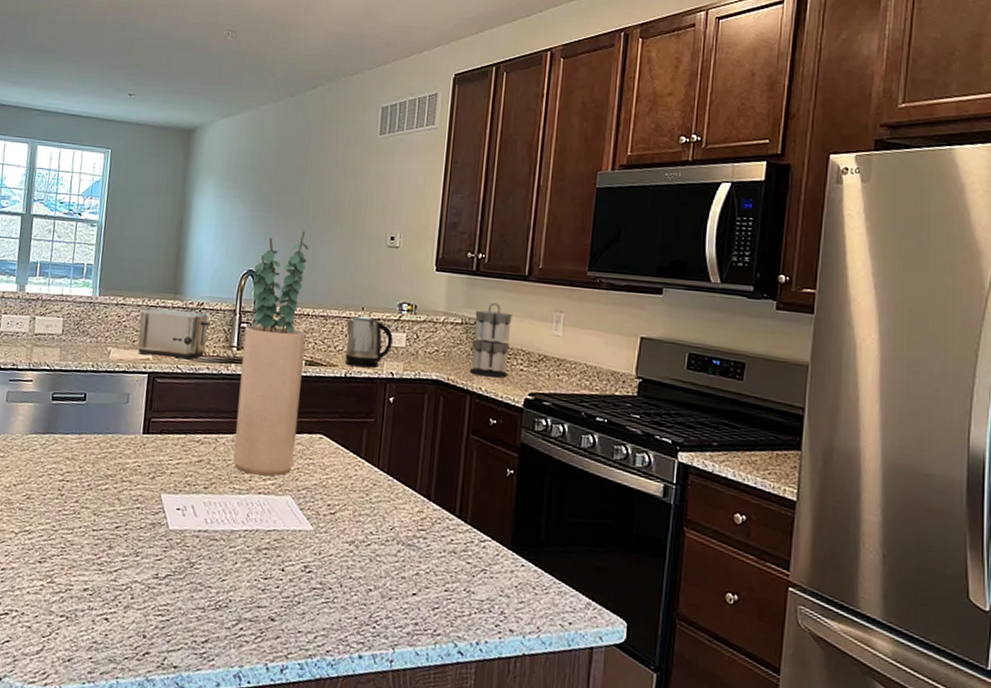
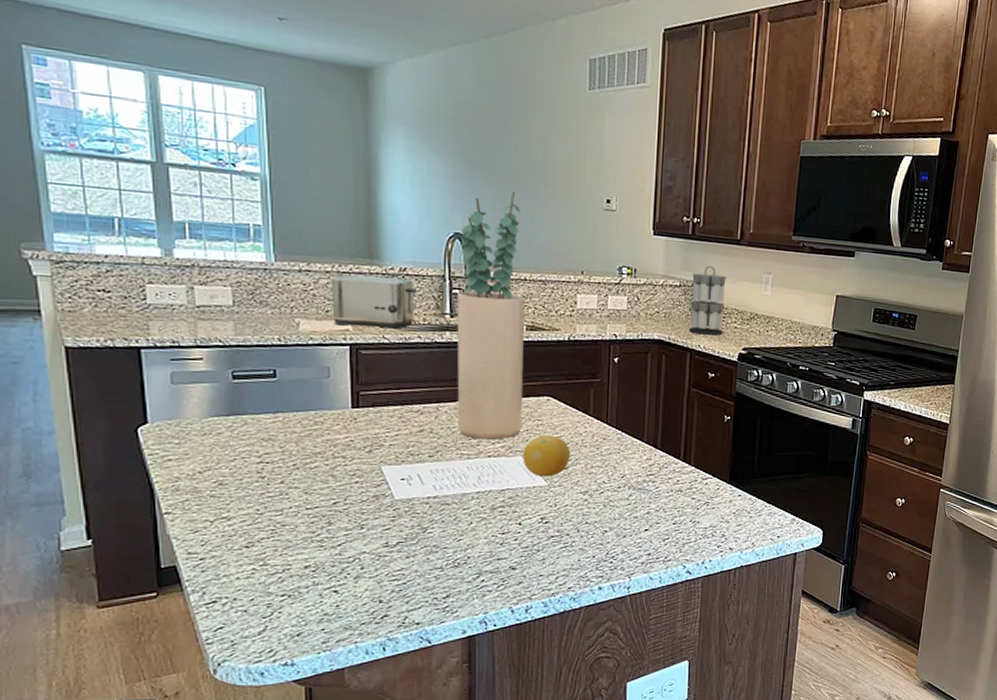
fruit: none [291,475,339,522] -> present [523,435,571,477]
kettle: present [344,315,393,370] -> none [567,279,614,332]

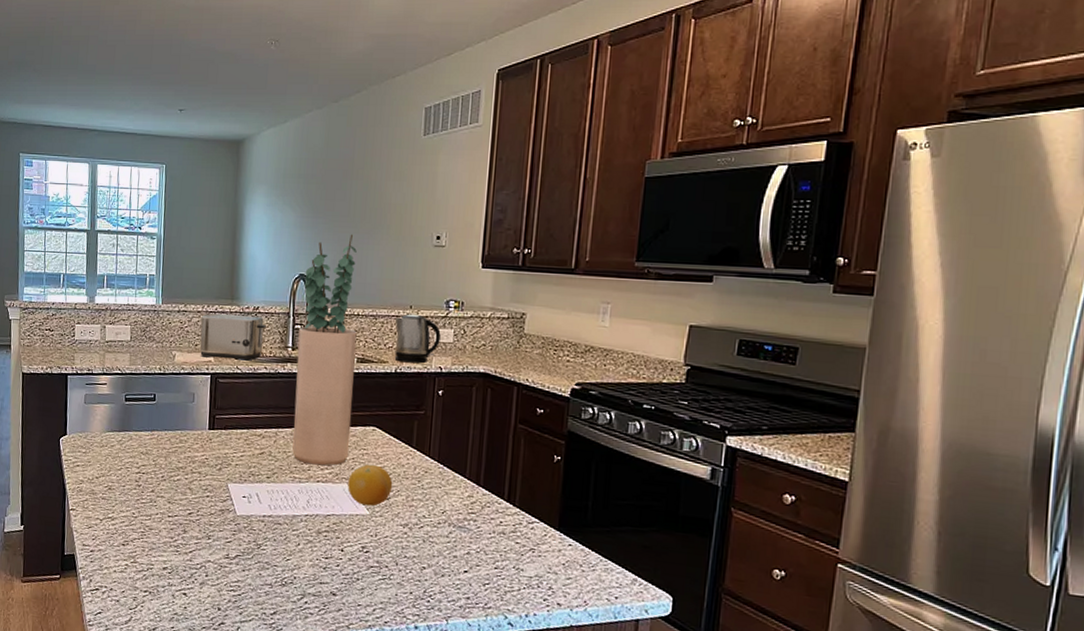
kettle: none [567,279,614,332] -> present [394,314,441,365]
spice rack: present [688,265,726,336] -> none [516,296,559,369]

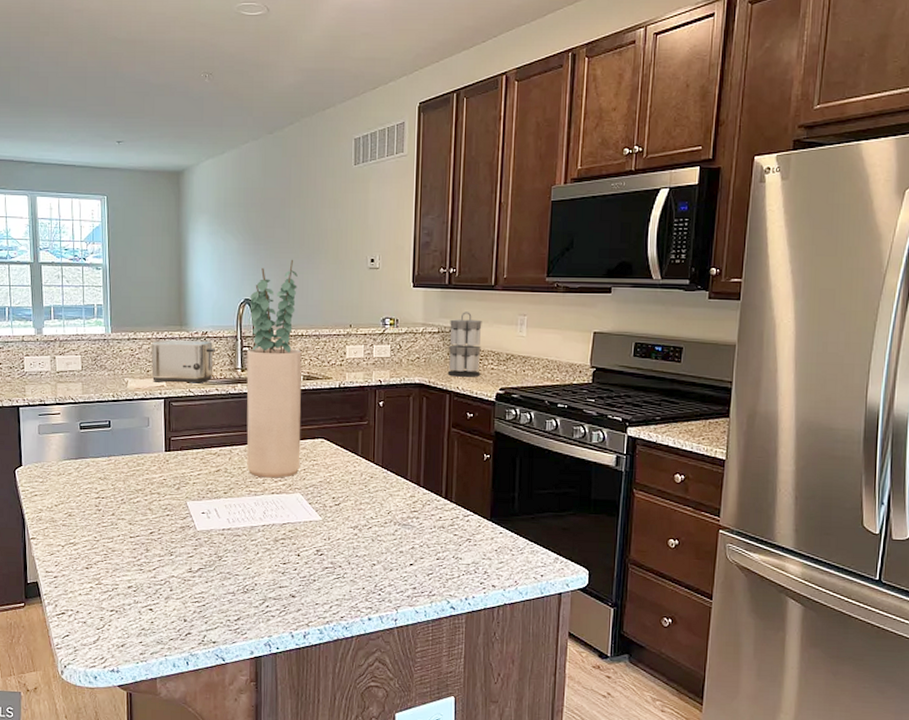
fruit: present [347,464,393,507] -> none [301,473,342,513]
kettle: present [394,314,441,365] -> none [337,332,379,379]
spice rack: none [516,296,559,369] -> present [447,312,482,377]

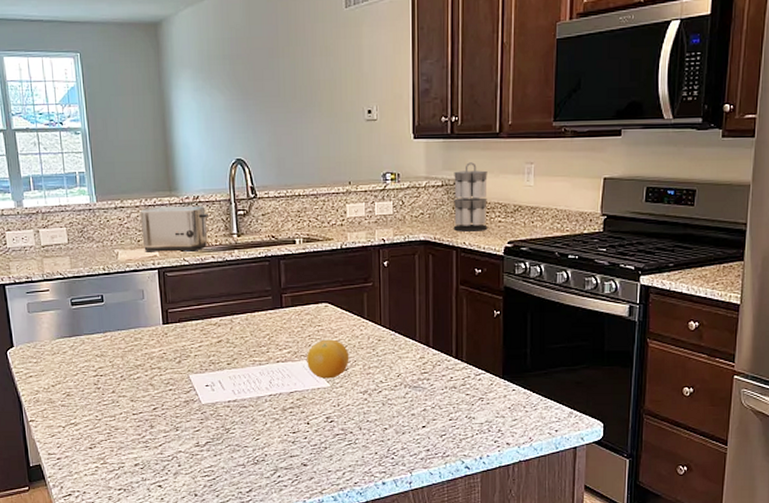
vase: present [246,259,302,478] -> none [241,114,305,346]
fruit: none [301,473,342,513] -> present [307,339,350,379]

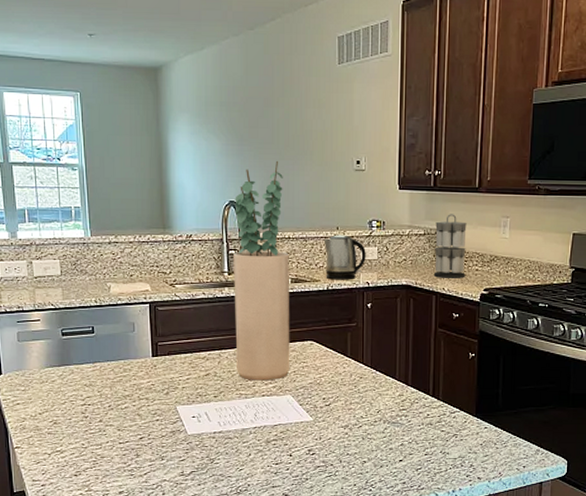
toaster: present [139,205,208,252] -> none [133,243,201,288]
vase: none [241,114,305,346] -> present [234,160,290,381]
fruit: present [307,339,350,379] -> none [291,375,332,413]
kettle: none [336,189,381,239] -> present [325,235,366,281]

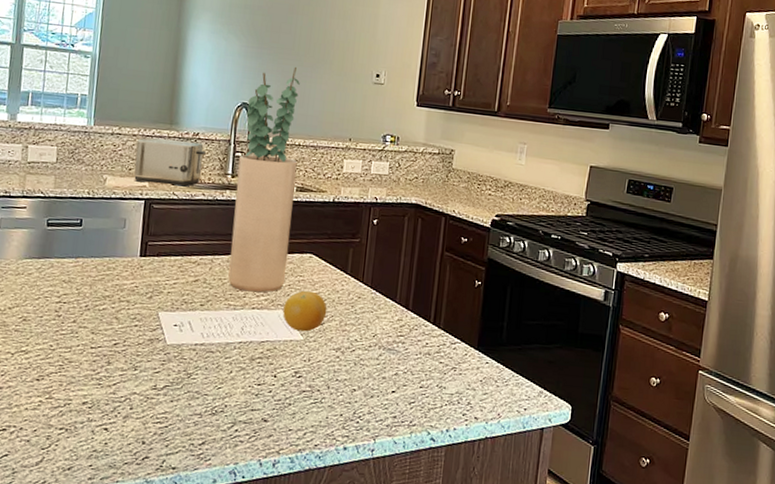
toaster: none [133,243,201,288] -> present [133,137,206,187]
fruit: none [291,375,332,413] -> present [283,290,327,332]
kettle: present [325,235,366,281] -> none [333,146,377,195]
spice rack: present [433,214,467,278] -> none [444,135,483,202]

